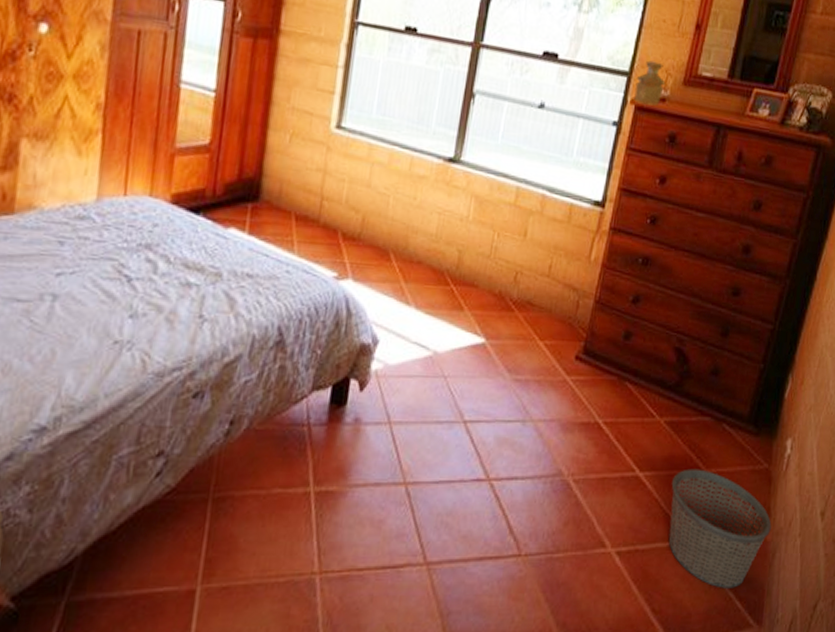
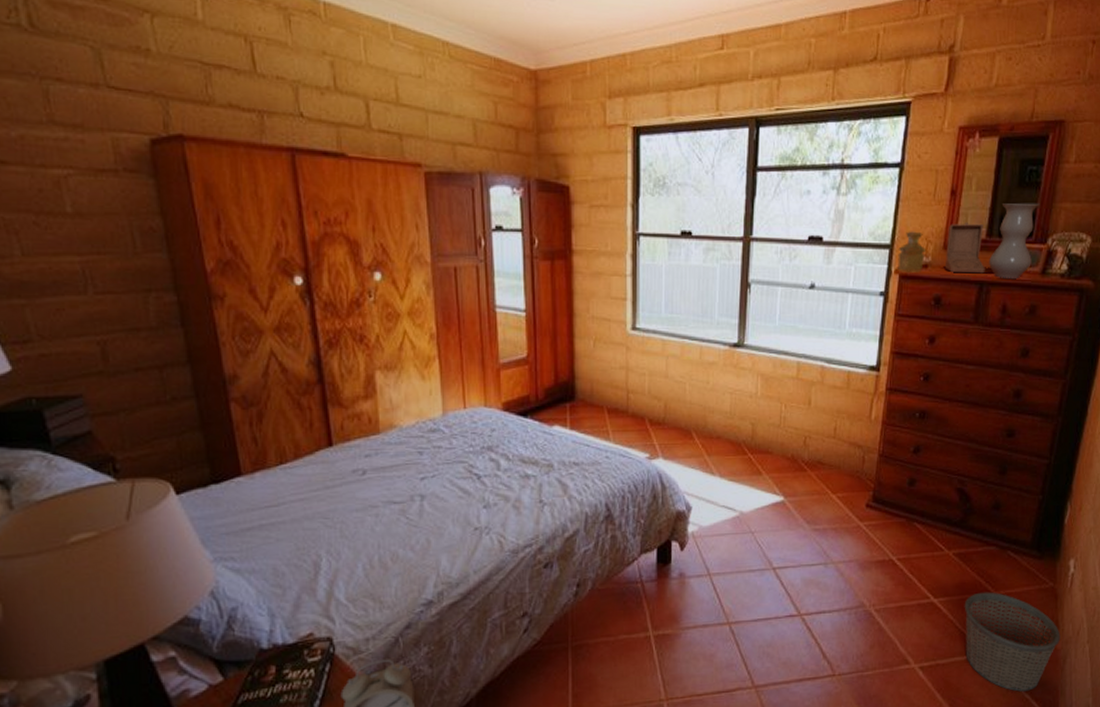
jewelry box: none [682,58,726,116] -> present [944,221,985,274]
vase: none [728,45,784,127] -> present [989,203,1040,280]

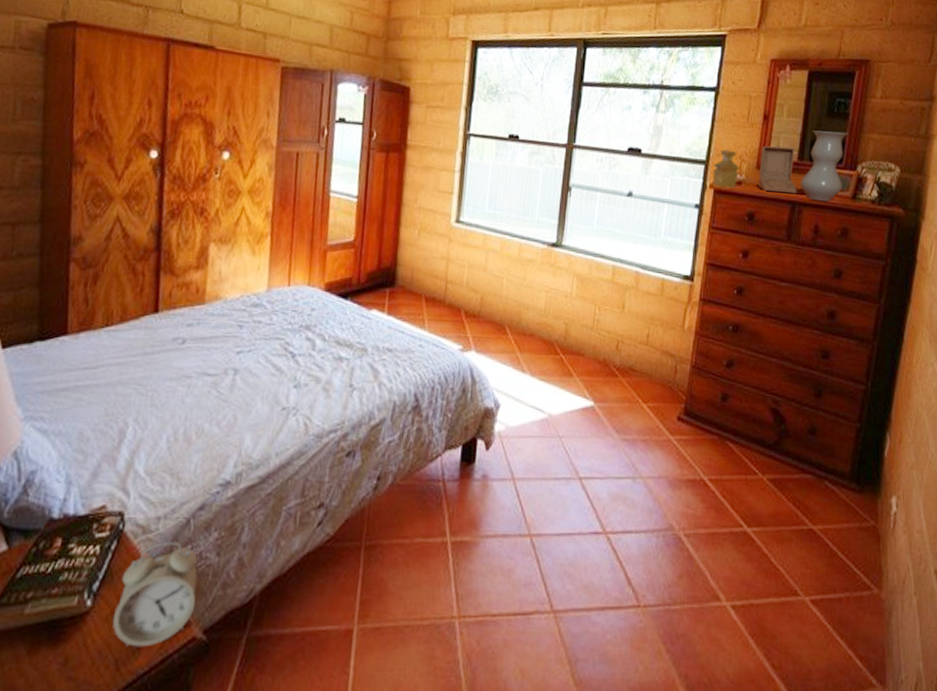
basket: present [964,592,1061,692] -> none [779,525,885,646]

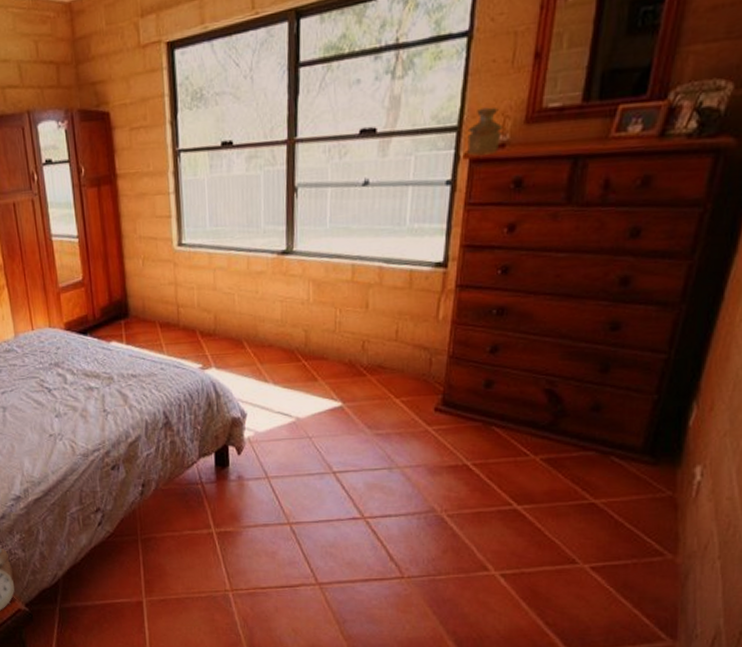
jewelry box: present [758,144,797,194] -> none [527,87,581,150]
vase: present [801,130,849,202] -> none [586,50,658,149]

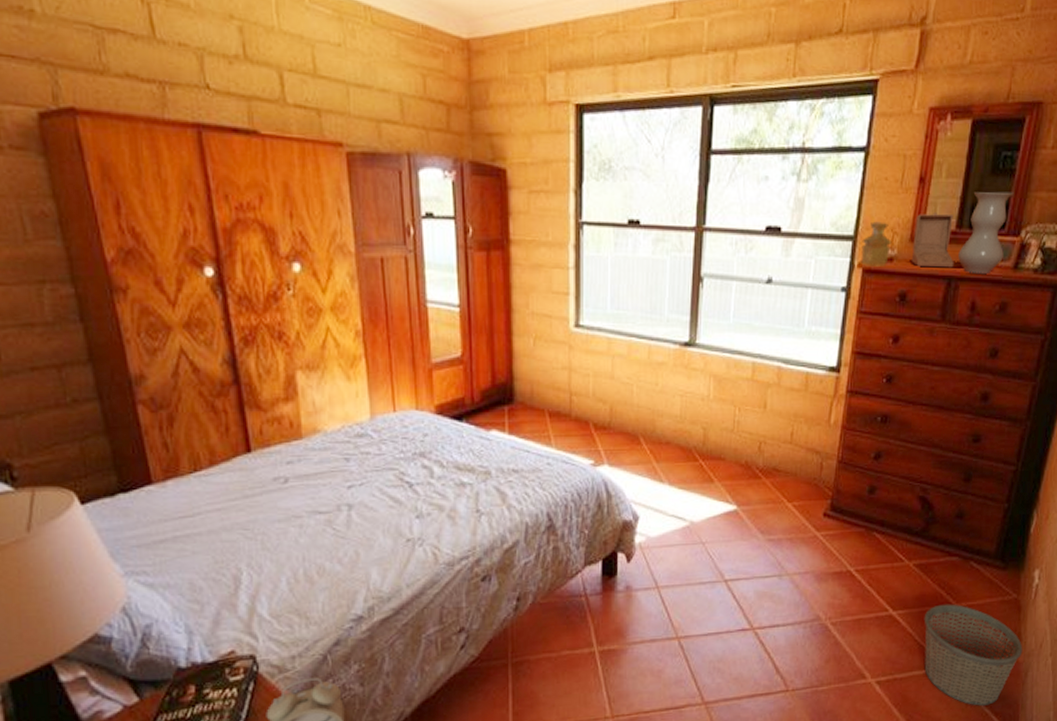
jewelry box: none [527,87,581,150] -> present [911,211,954,268]
basket: none [554,500,681,606] -> present [924,604,1023,706]
vase: none [586,50,658,149] -> present [958,191,1014,275]

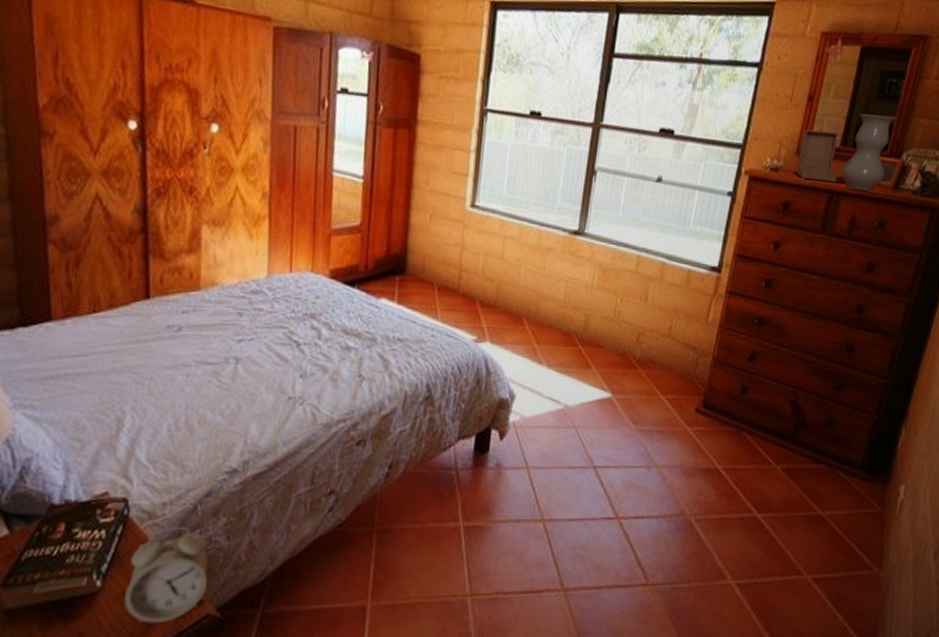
perfume bottle: present [861,221,892,267] -> none [748,132,779,176]
basket: present [924,604,1023,706] -> none [785,511,885,619]

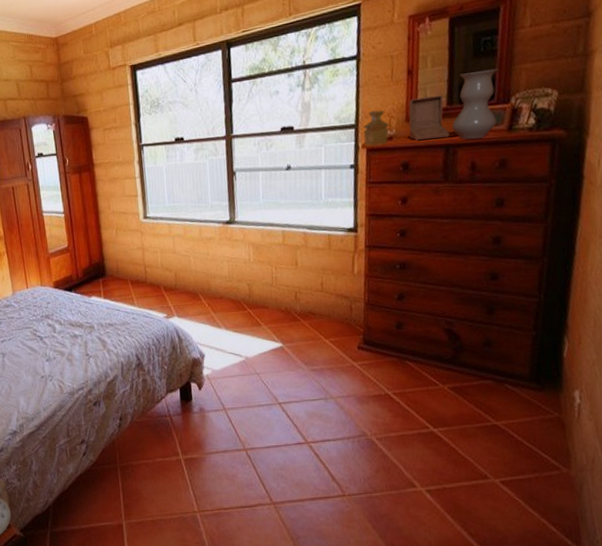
perfume bottle: none [748,132,779,176] -> present [363,109,390,147]

